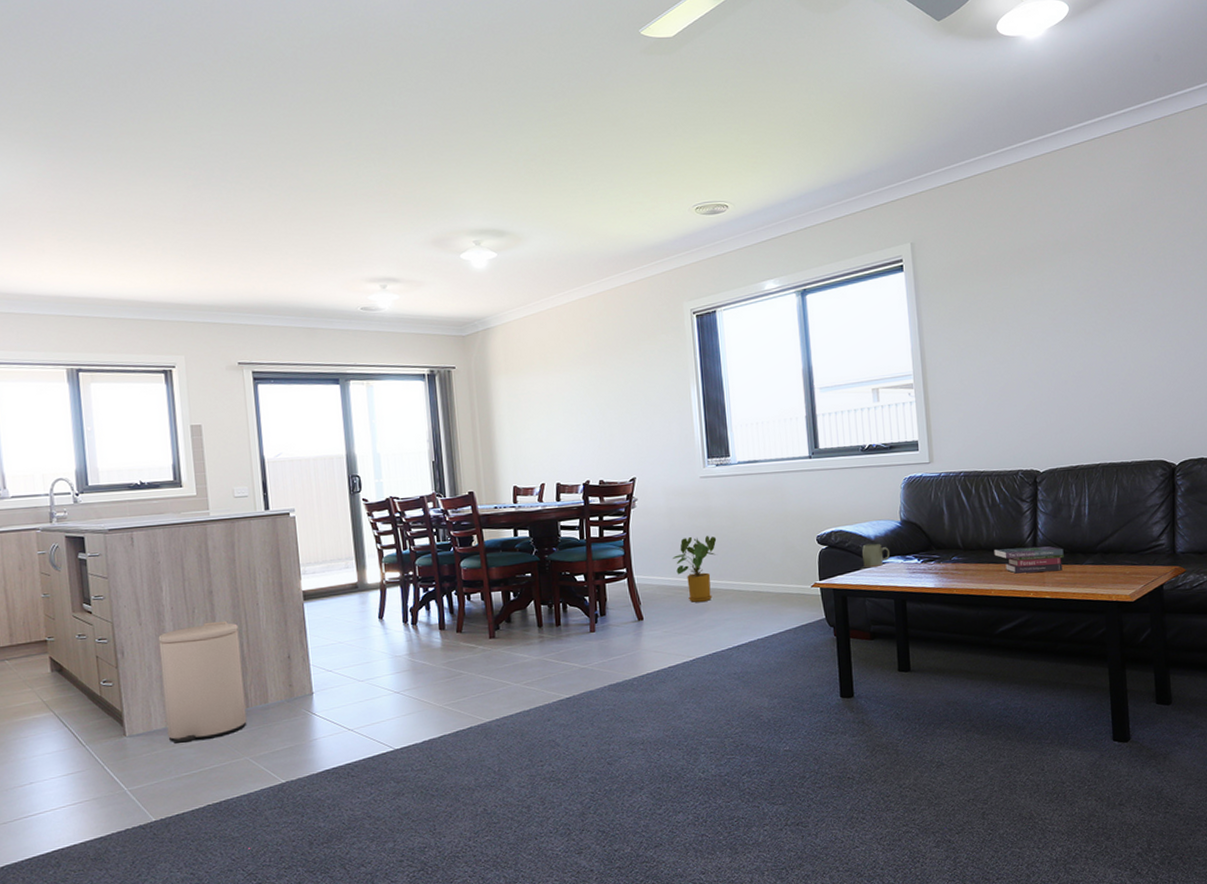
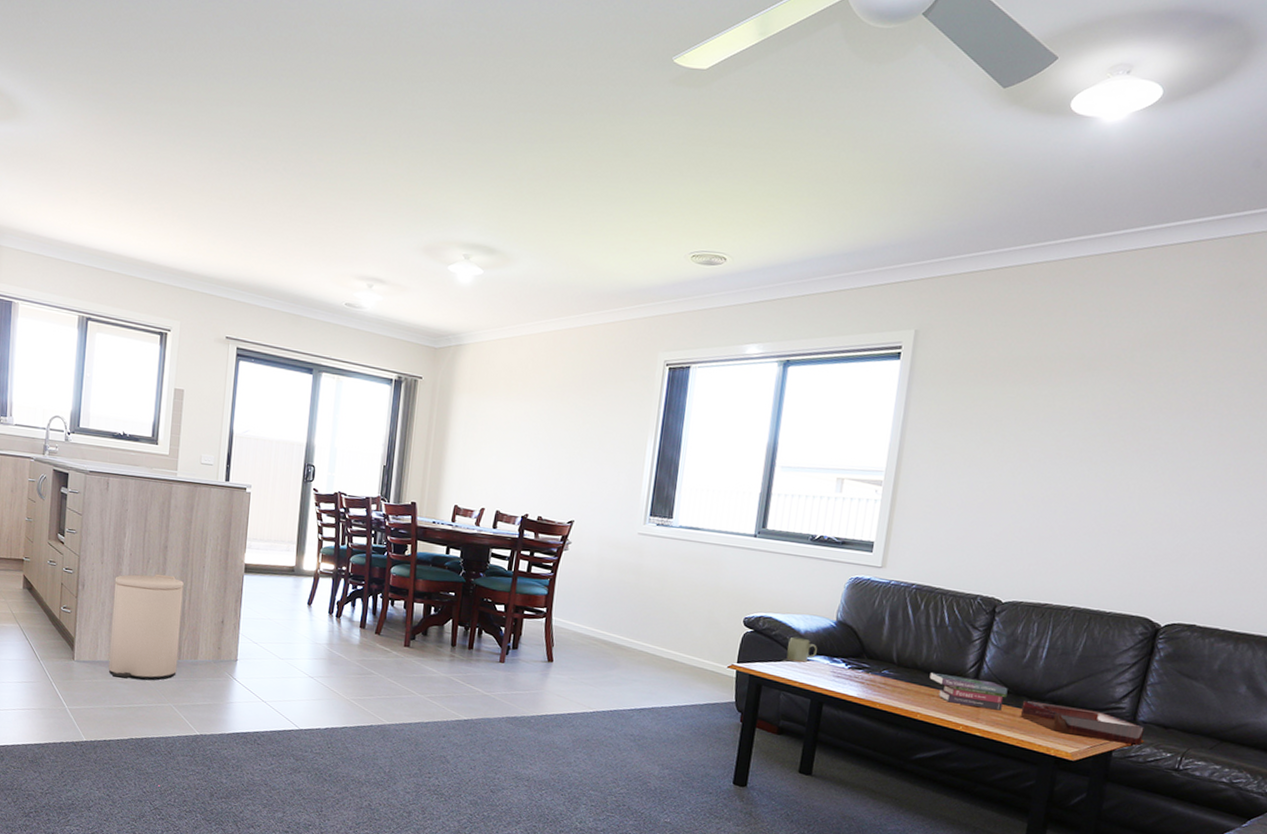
house plant: present [673,536,717,602] -> none [594,590,642,658]
decorative tray: none [1078,551,1185,579] -> present [1020,699,1145,745]

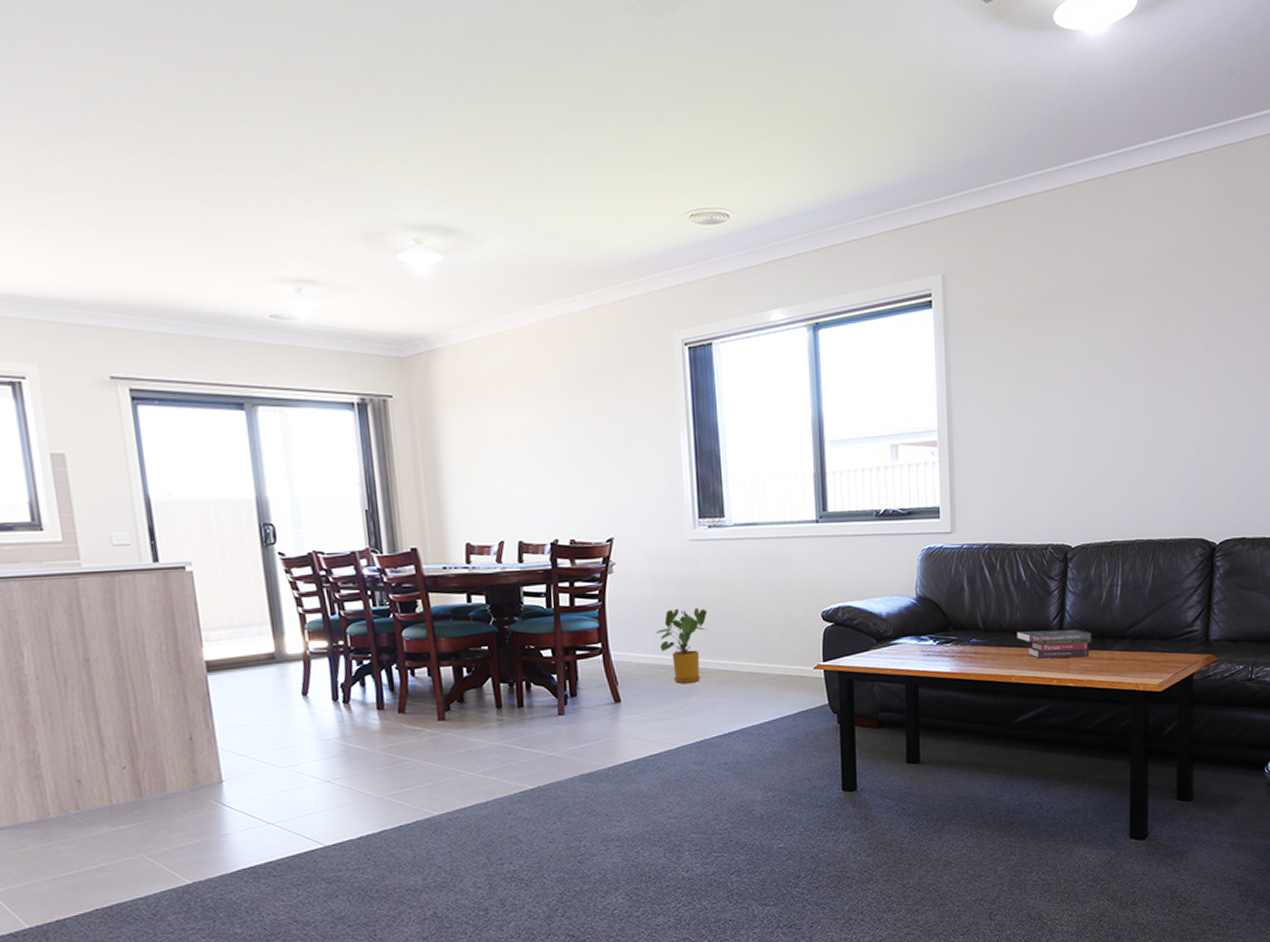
pedal bin: present [108,573,184,681] -> none [21,694,141,840]
house plant: none [594,590,642,658] -> present [656,608,708,683]
mug: present [786,636,818,663] -> none [871,621,904,649]
decorative tray: present [1020,699,1145,745] -> none [1106,638,1217,667]

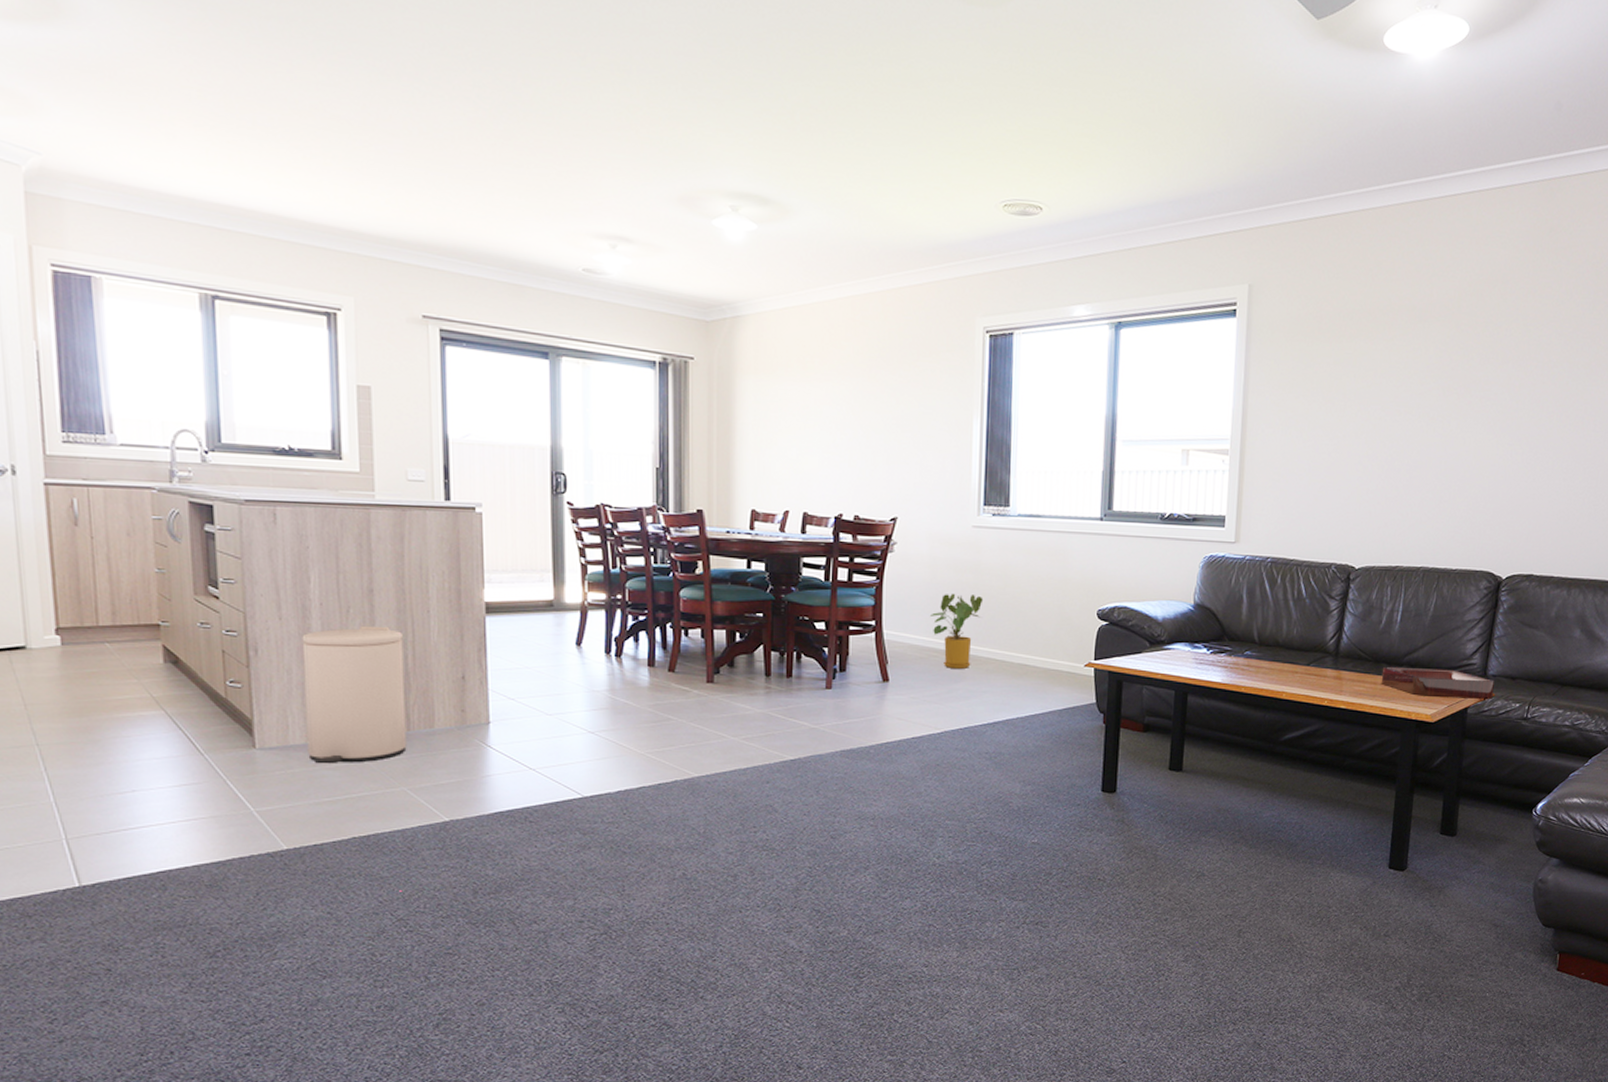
pedal bin: none [21,694,141,840] -> present [302,625,407,764]
books: present [1017,629,1092,659] -> none [1291,649,1368,680]
decorative tray: none [1106,638,1217,667] -> present [1381,666,1495,699]

